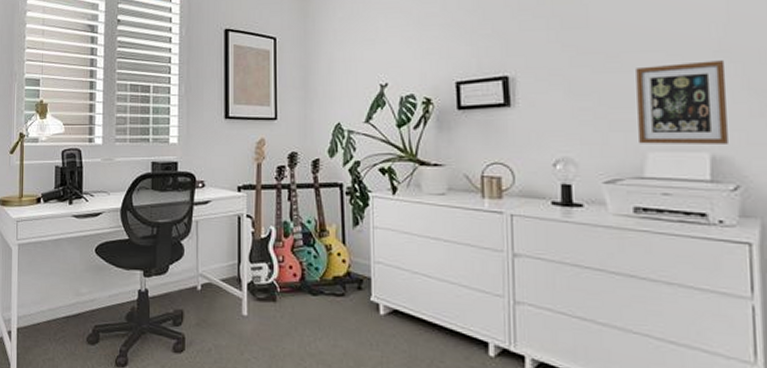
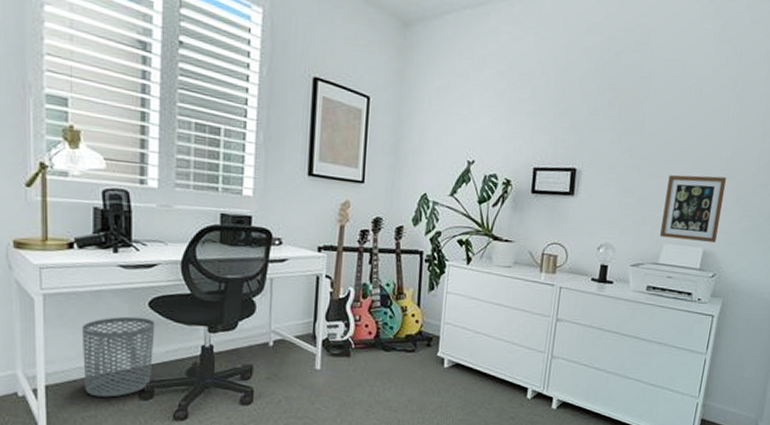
waste bin: none [44,262,100,341] -> present [81,316,155,398]

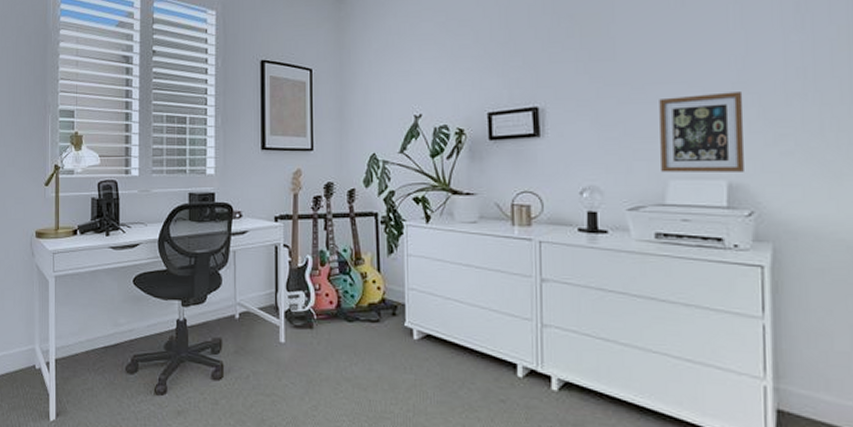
waste bin: present [81,316,155,398] -> none [82,293,138,371]

